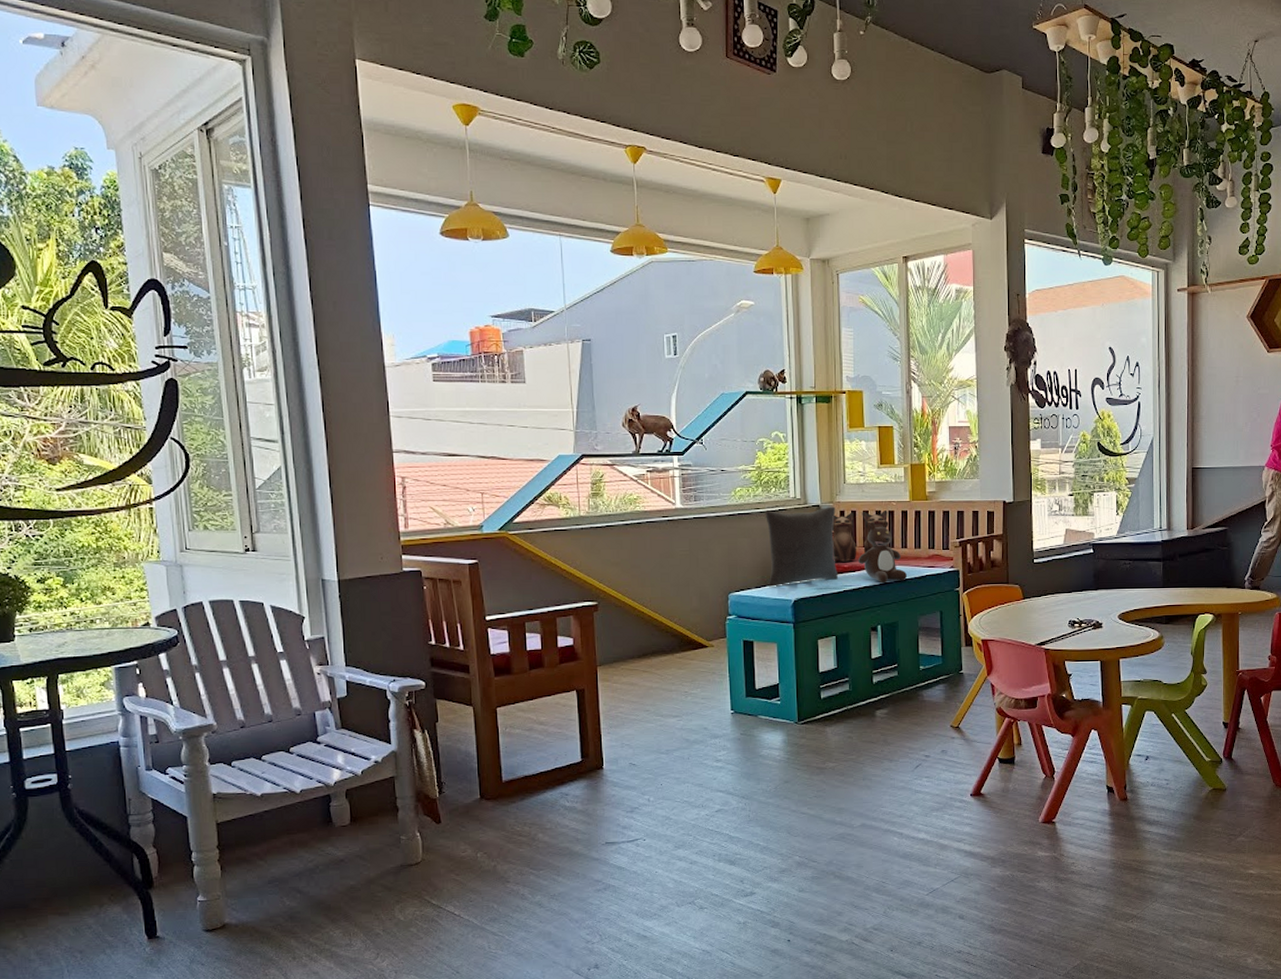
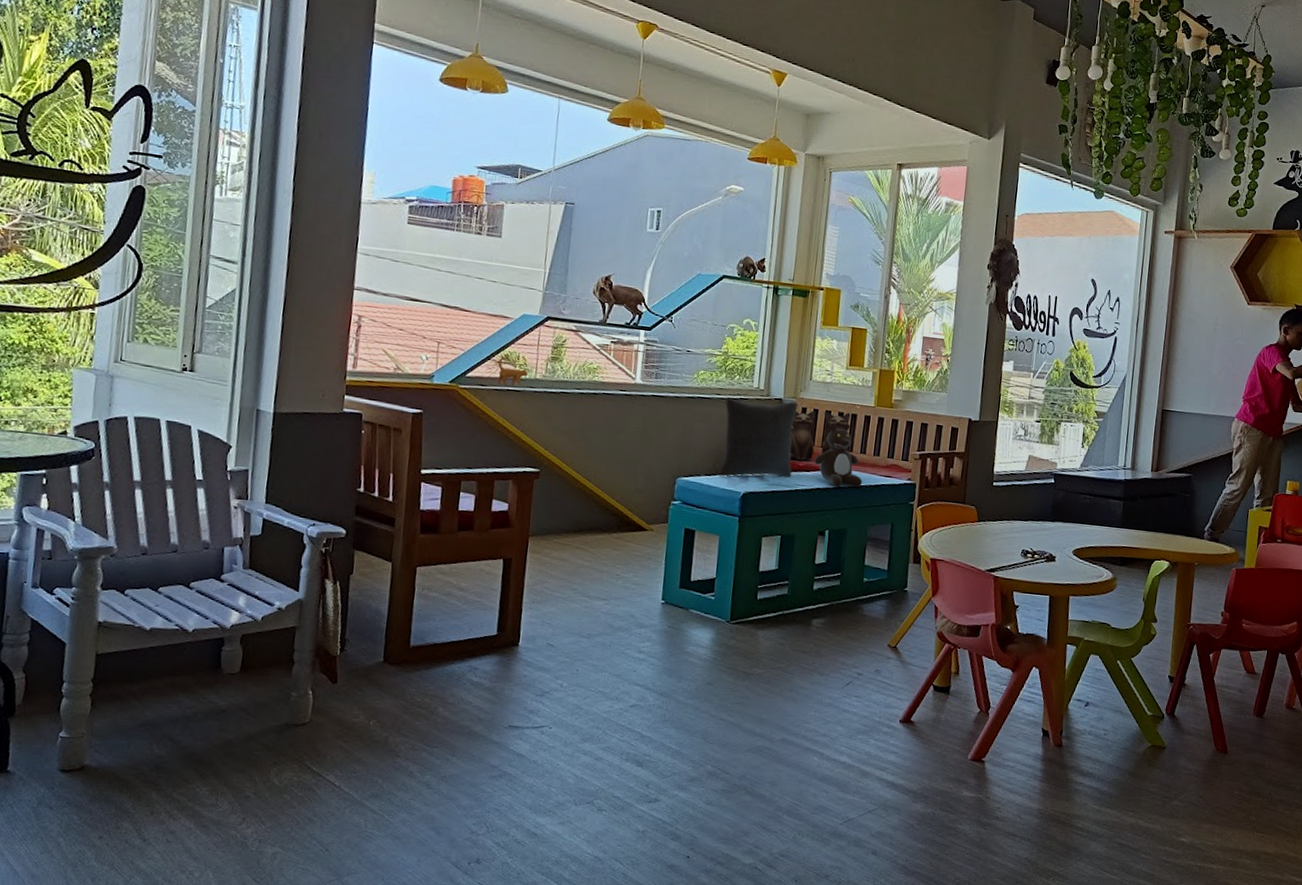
cat figurine: none [542,499,573,527] -> present [497,357,529,387]

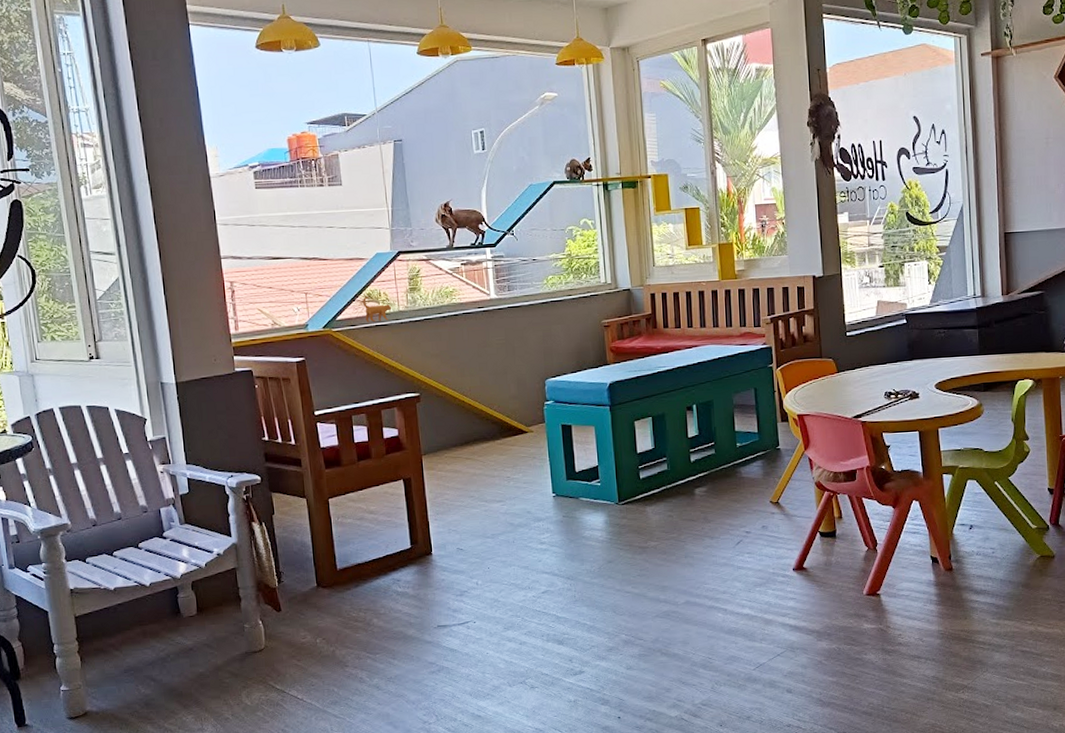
pillow: present [719,397,798,478] -> none [578,289,652,371]
cat: present [789,410,851,461] -> none [643,291,702,344]
stuffed animal: present [814,422,862,488] -> none [671,300,720,363]

